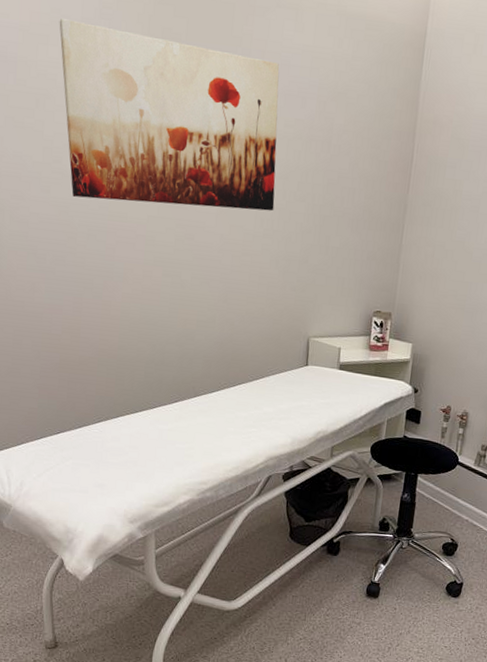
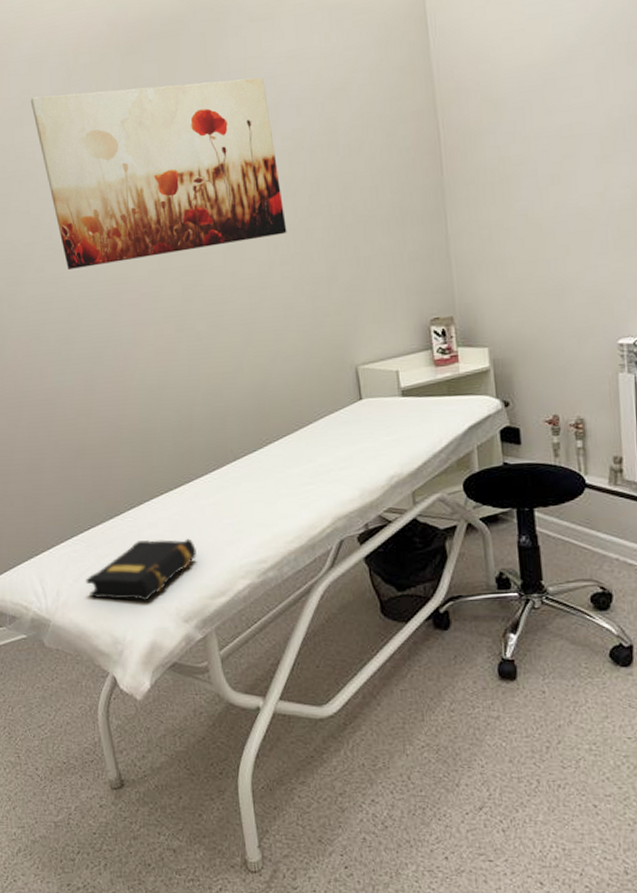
book: none [49,450,150,501] -> present [86,538,197,601]

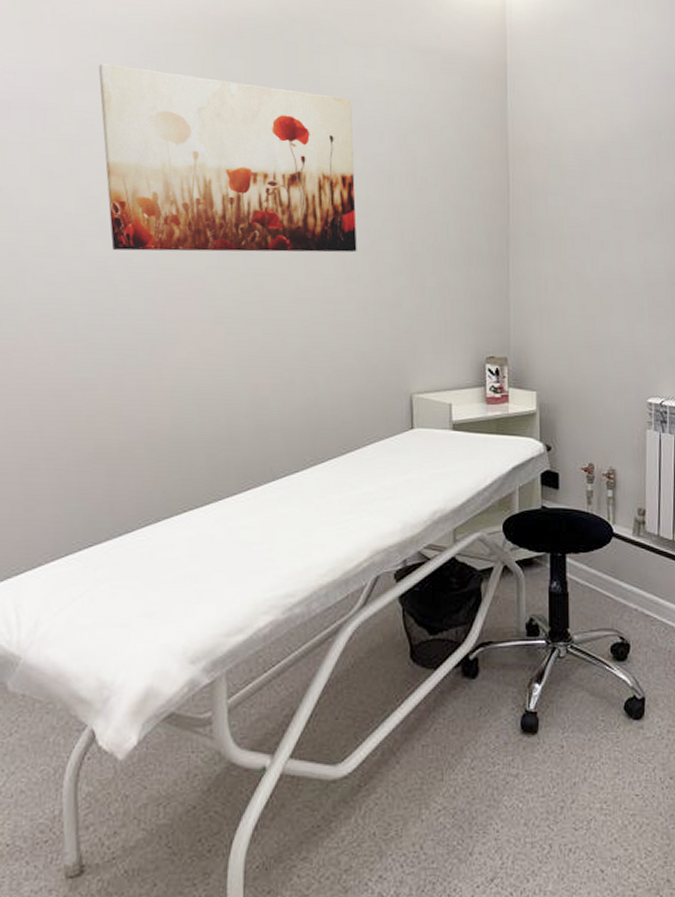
book: present [86,538,197,601] -> none [75,563,216,637]

